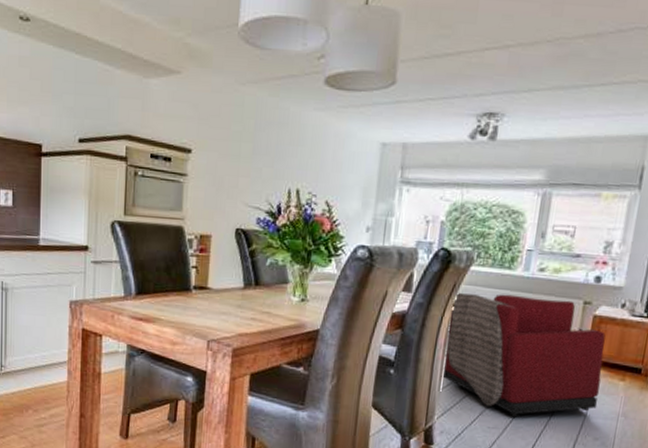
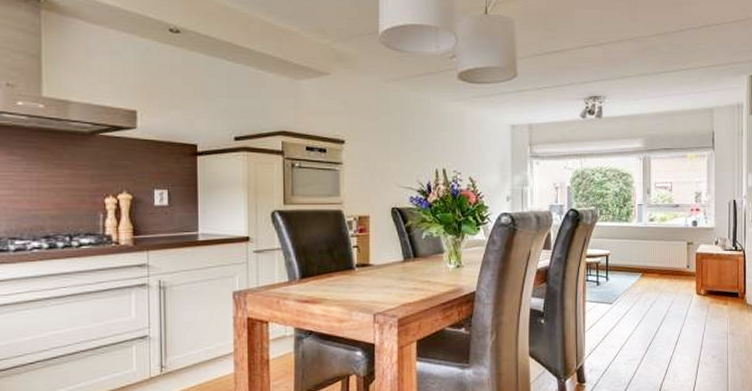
armchair: present [441,291,606,417] -> none [584,243,710,348]

